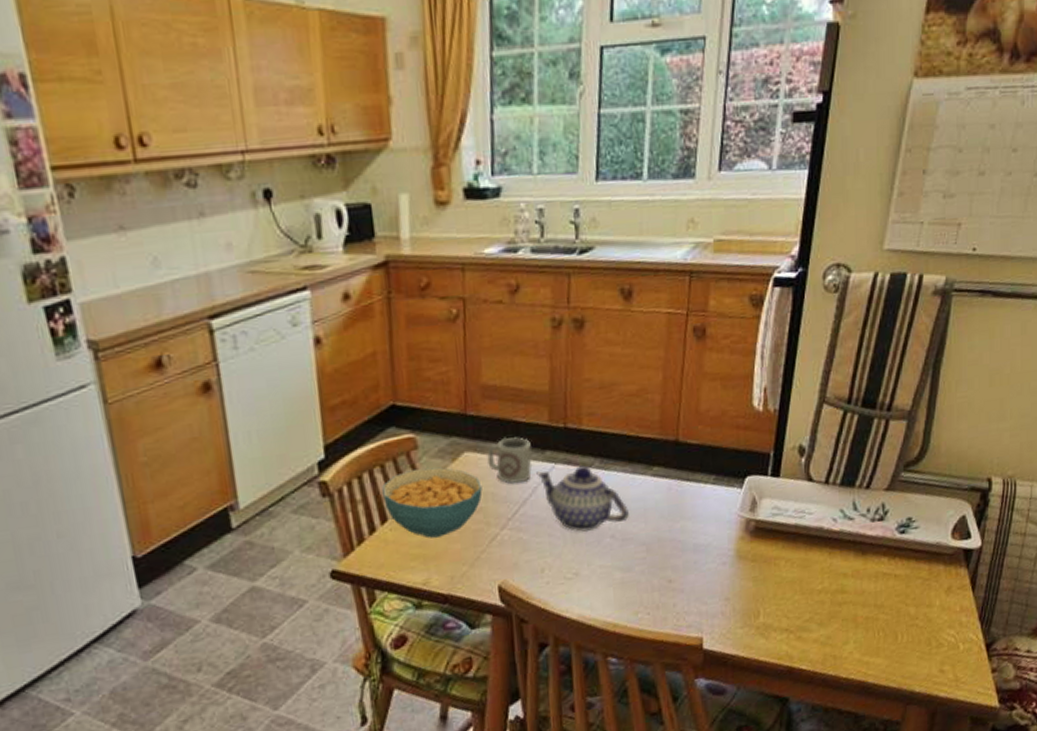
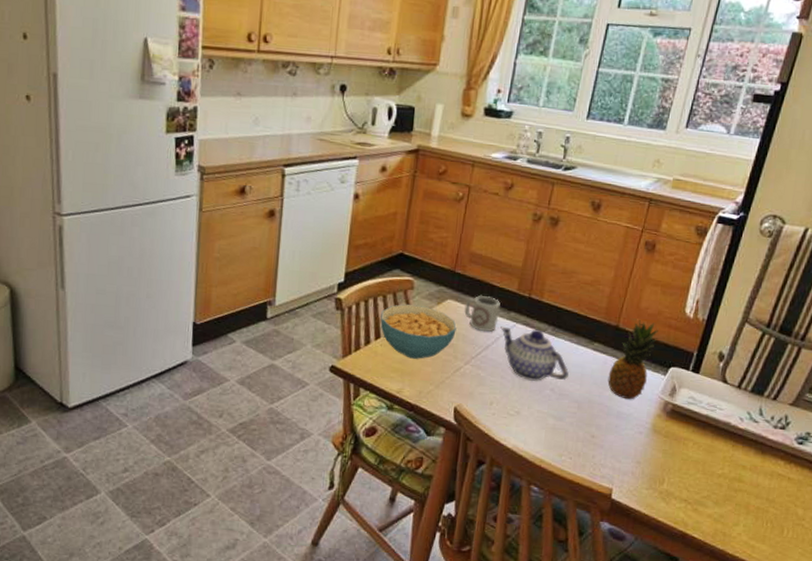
fruit: none [676,425,726,528] -> present [608,319,659,400]

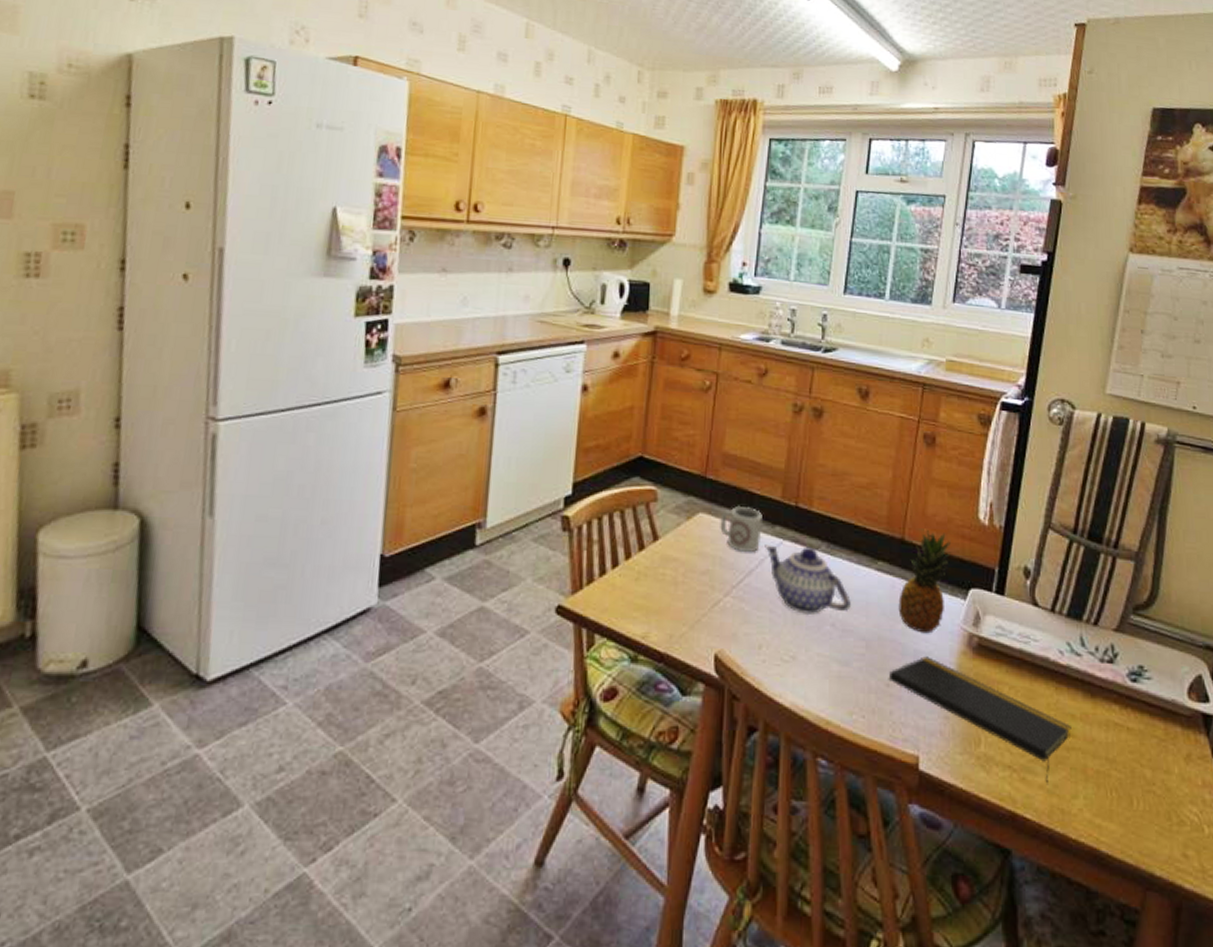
cereal bowl: present [380,304,457,359] -> none [618,520,712,592]
notepad: none [593,417,741,514] -> present [888,656,1072,784]

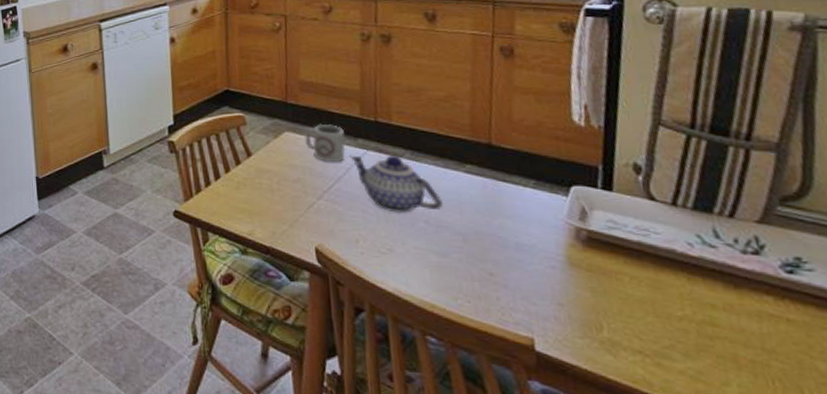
notepad: present [888,656,1072,784] -> none [490,249,713,370]
fruit: present [898,529,951,634] -> none [492,133,545,228]

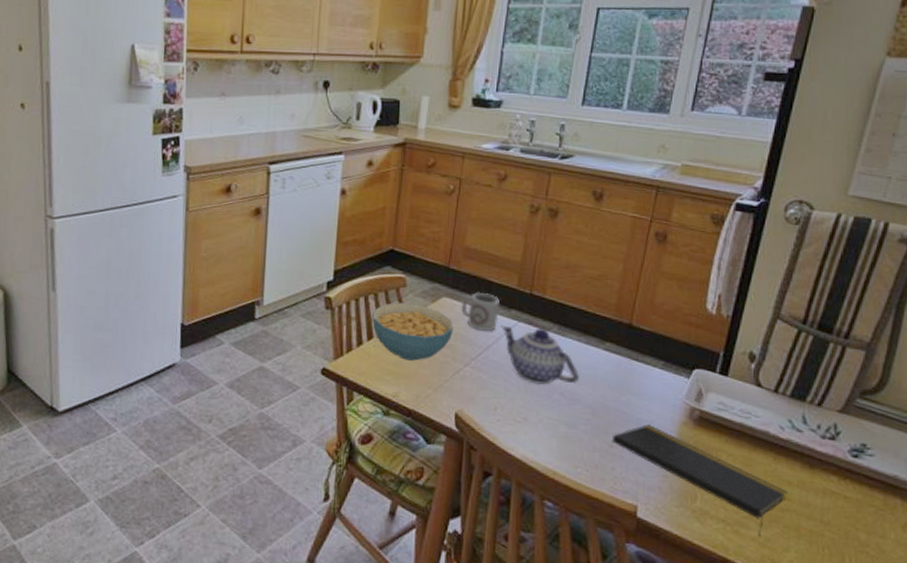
cereal bowl: none [217,140,301,197] -> present [372,302,454,361]
notepad: none [490,249,713,370] -> present [611,424,788,537]

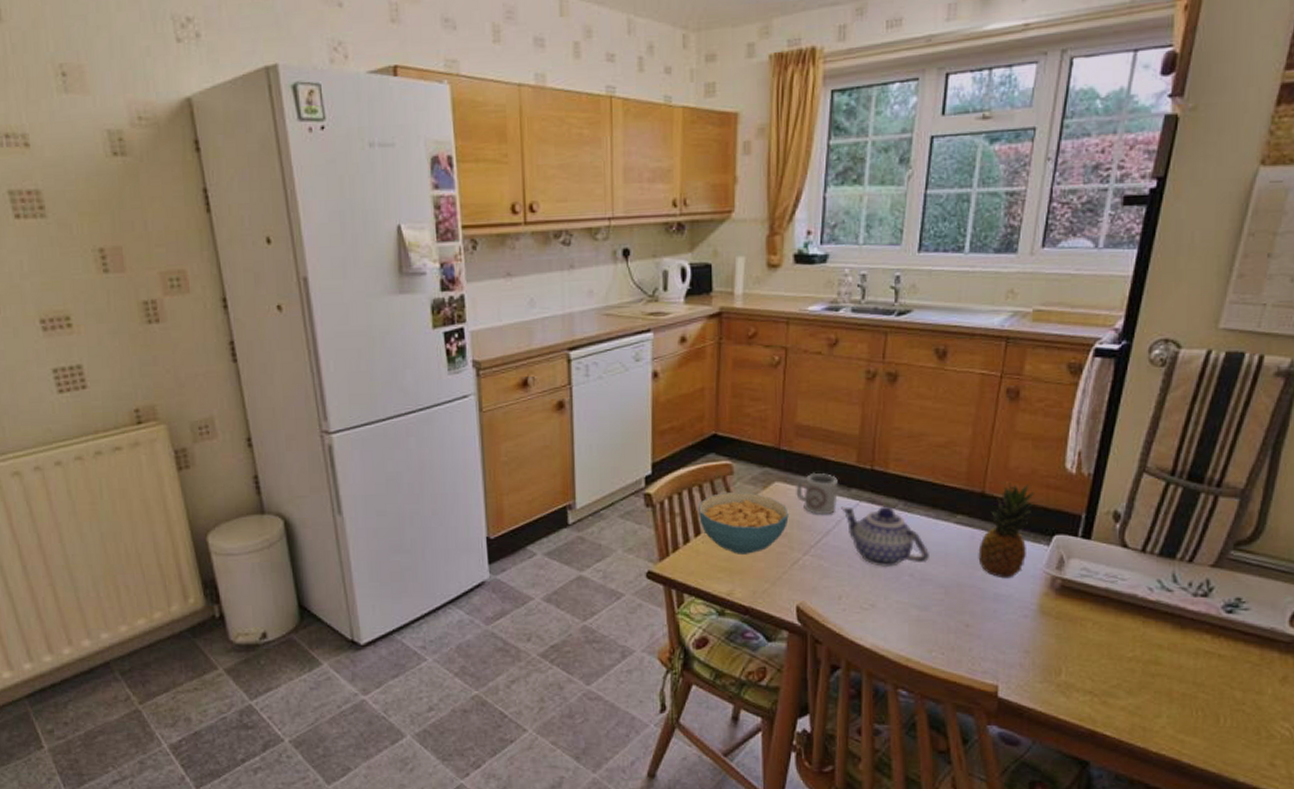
notepad: present [611,424,788,537] -> none [967,599,1158,706]
fruit: none [624,316,677,406] -> present [978,481,1034,579]

